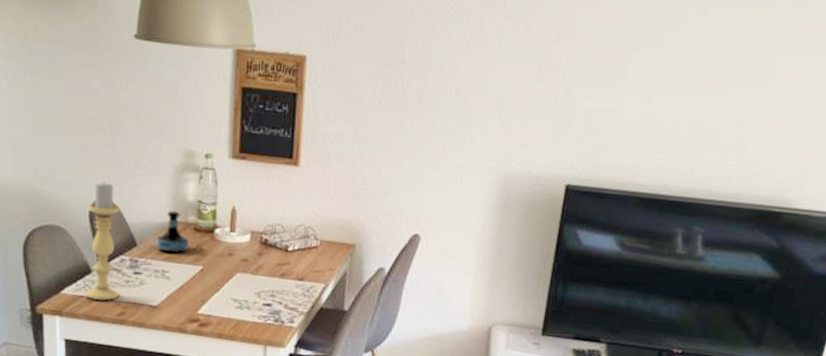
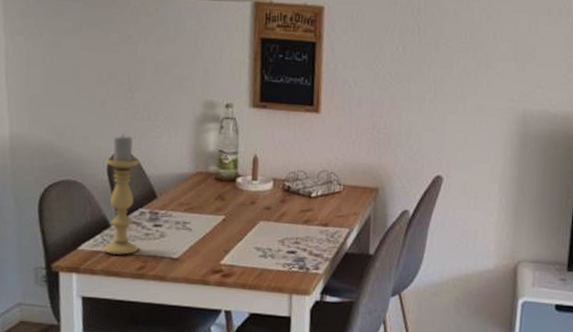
tequila bottle: present [156,210,189,254] -> none [176,161,210,205]

